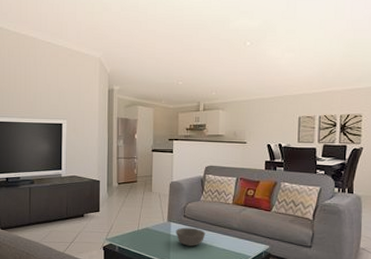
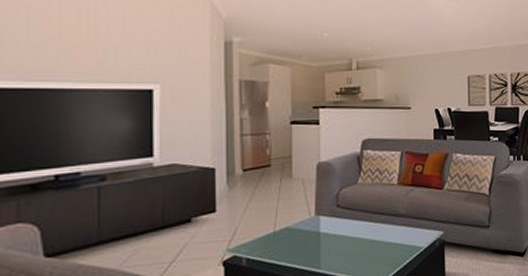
bowl: present [176,227,206,246] -> none [327,219,366,245]

